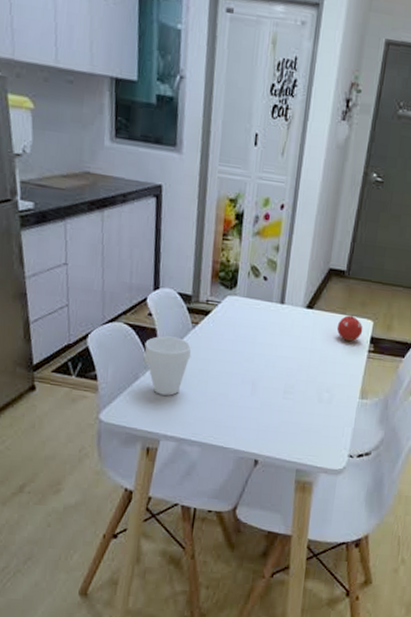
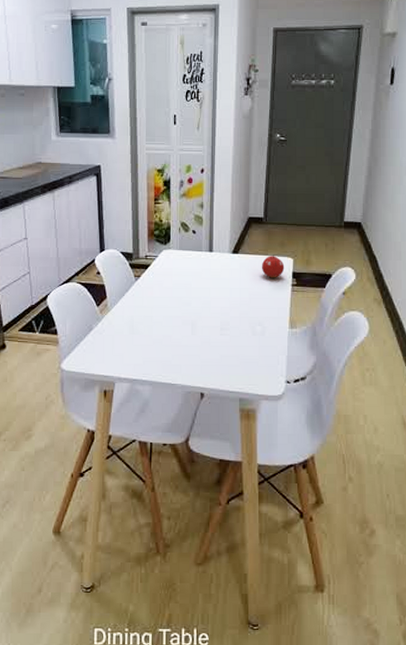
cup: present [144,336,191,396] -> none [96,290,136,342]

